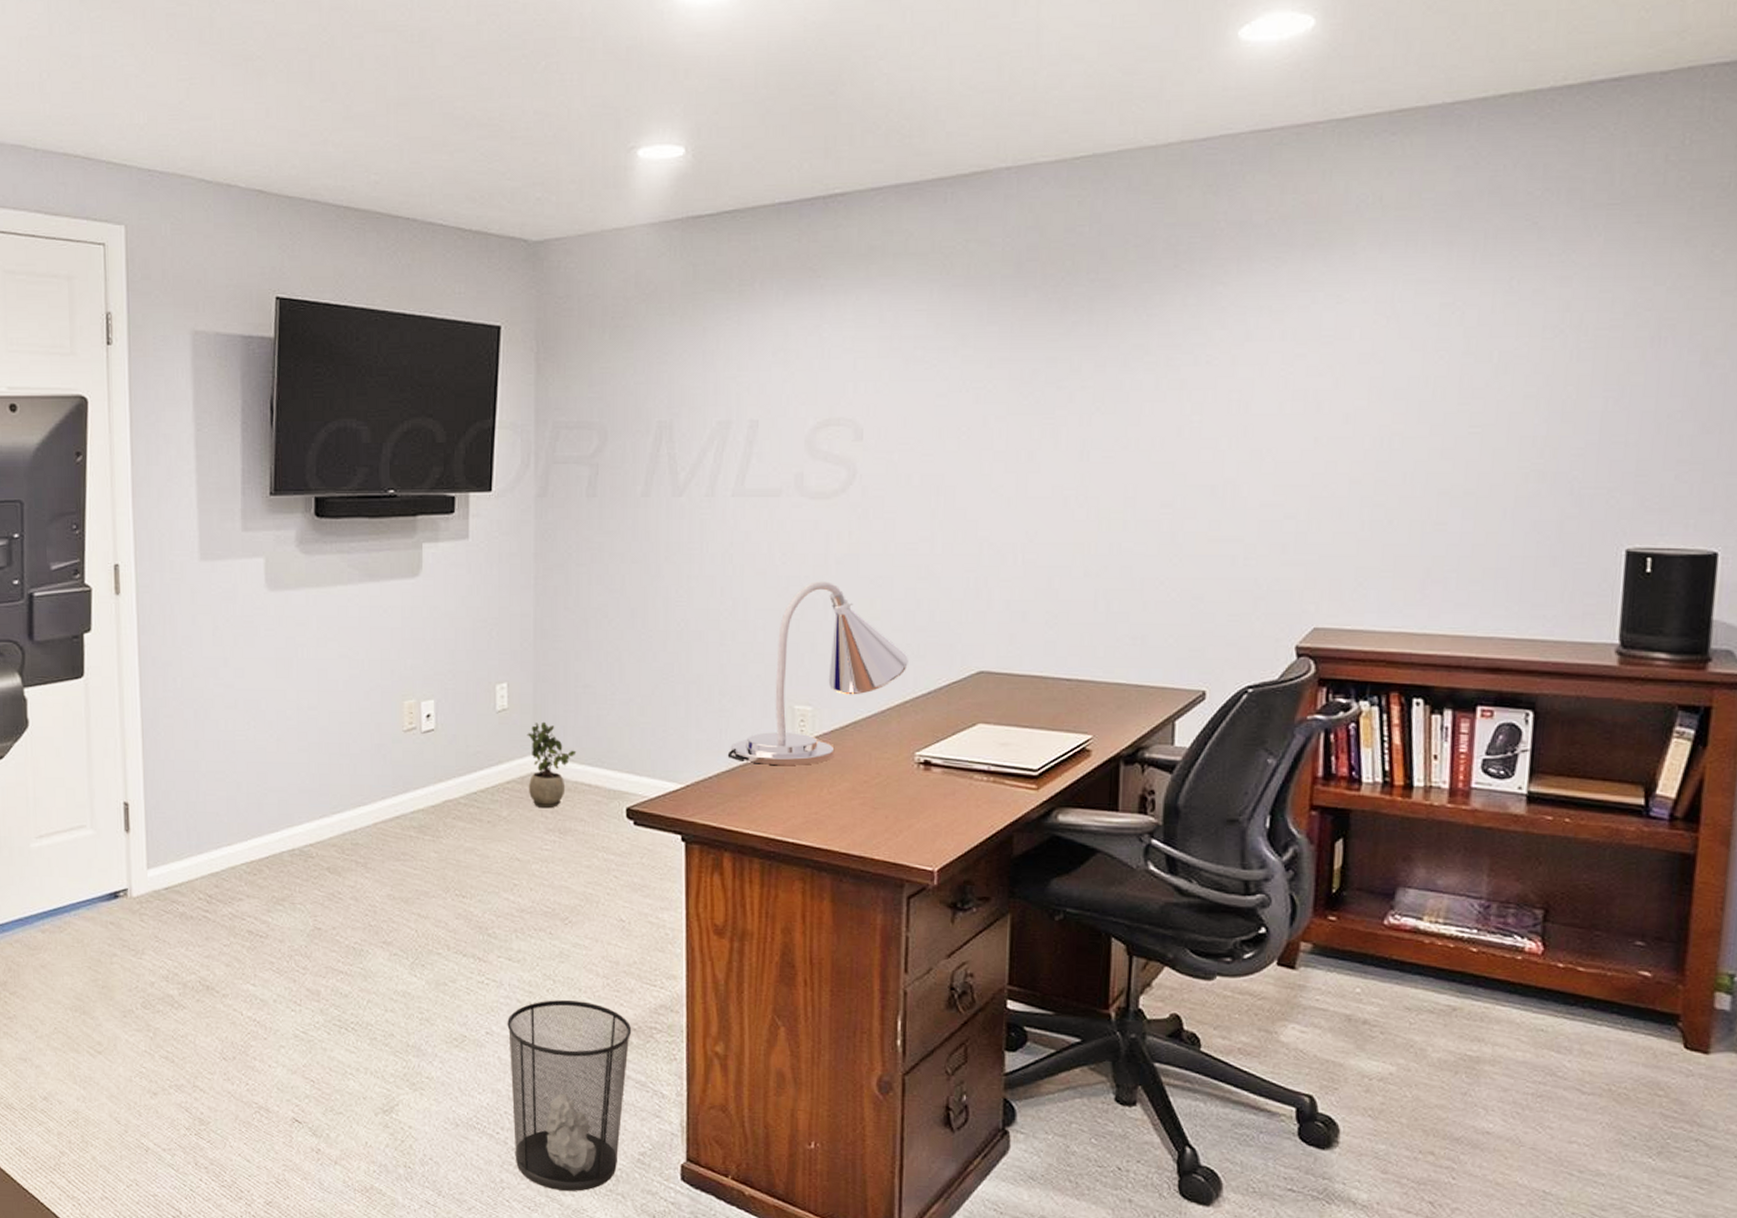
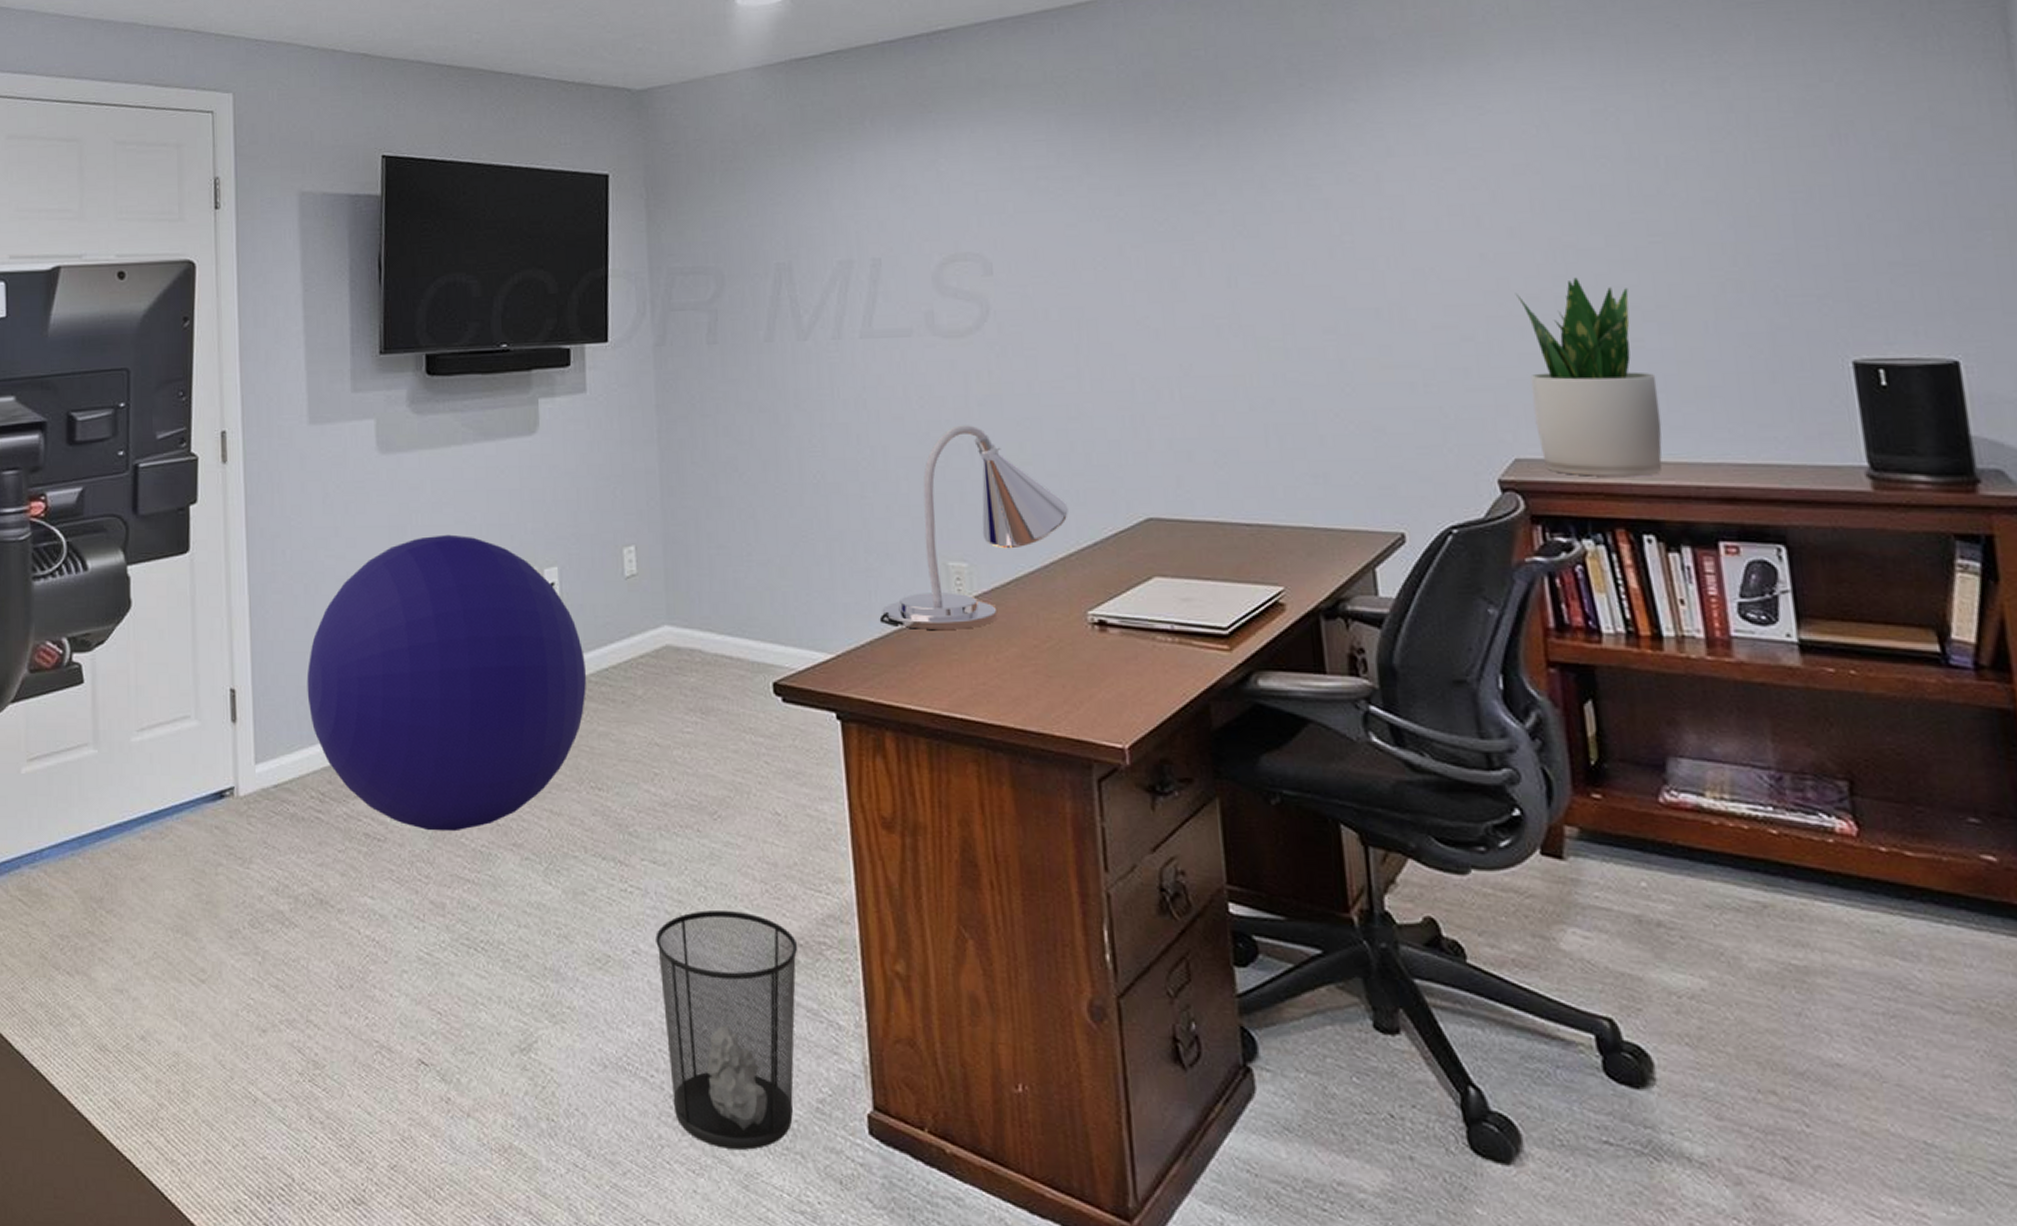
exercise ball: none [196,668,457,931] -> present [307,534,587,832]
potted plant: present [527,721,577,809] -> none [659,587,714,685]
planter: none [1337,463,1451,647] -> present [1515,277,1663,478]

